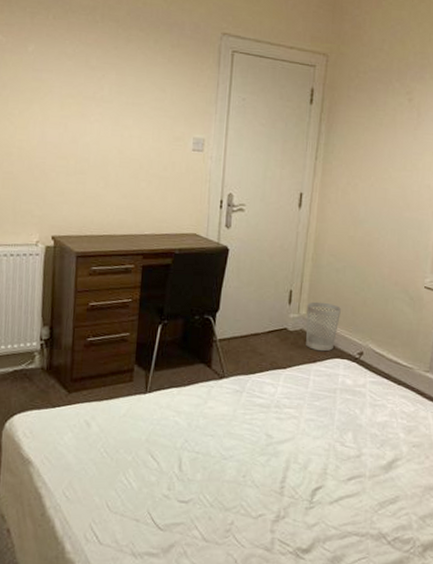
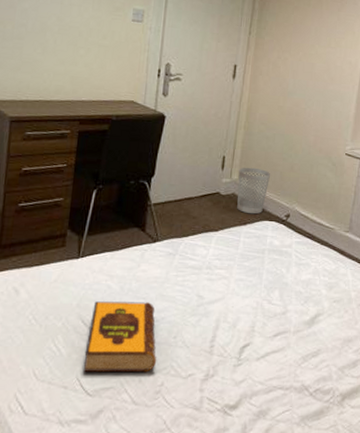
hardback book: none [153,437,227,510] -> present [83,301,157,372]

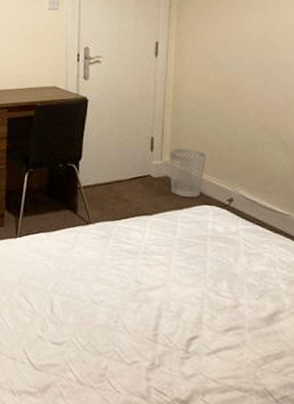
hardback book: present [83,301,157,372] -> none [28,280,99,354]

